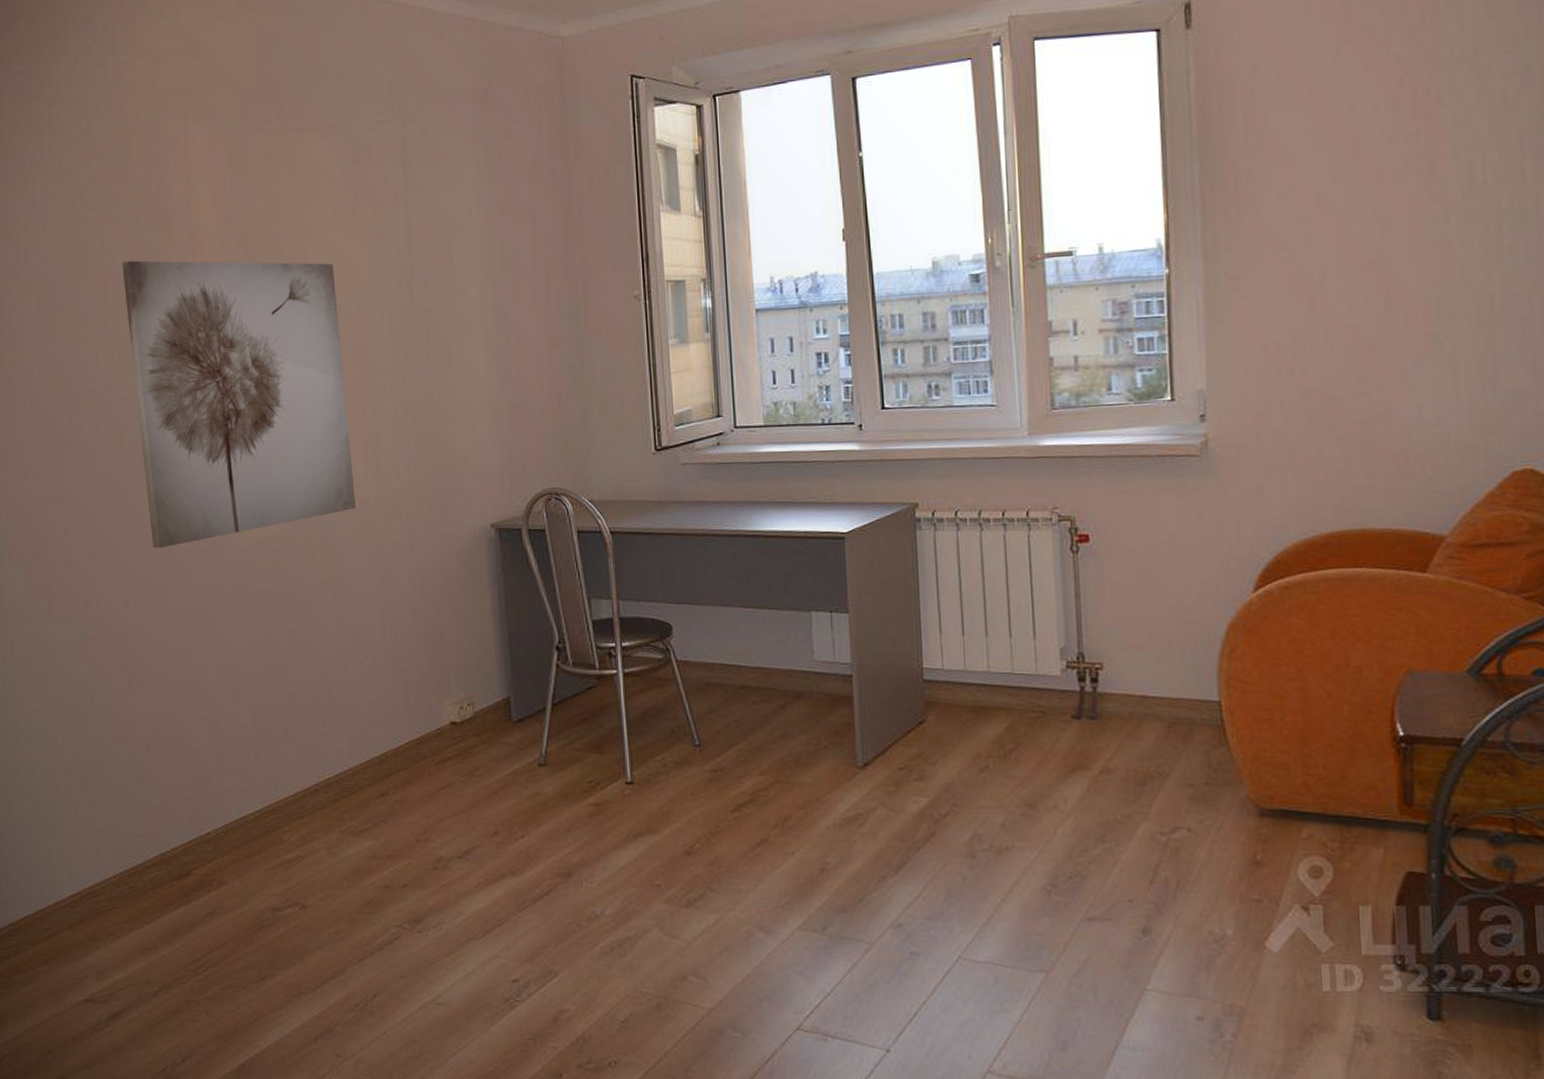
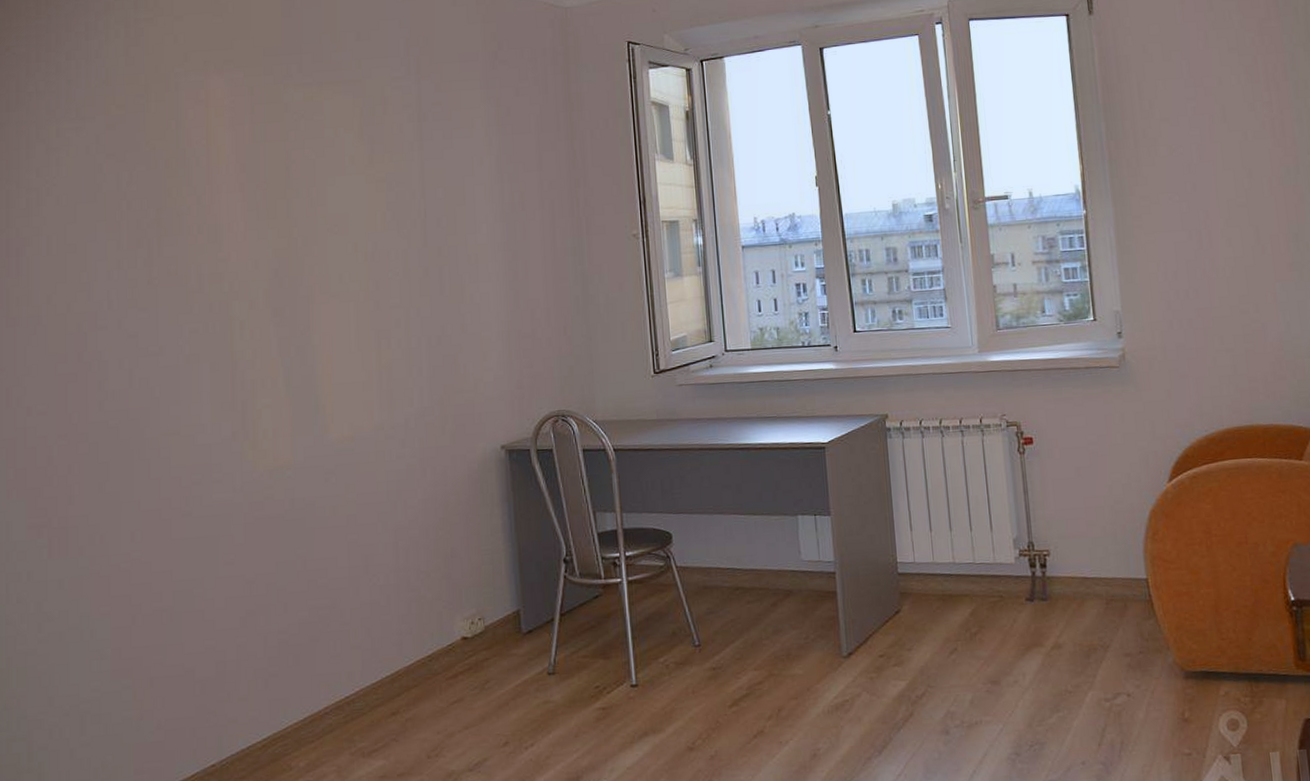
wall art: present [122,260,356,549] -> none [138,203,369,481]

